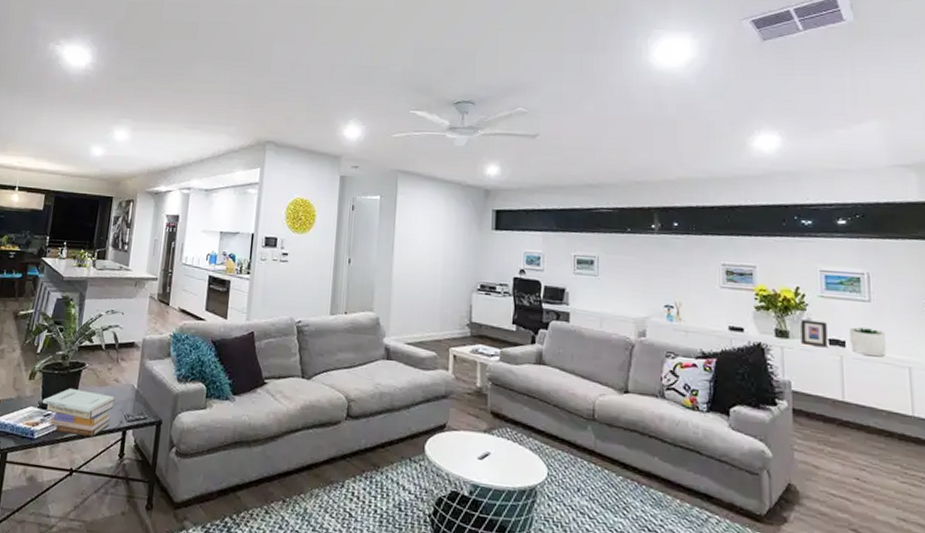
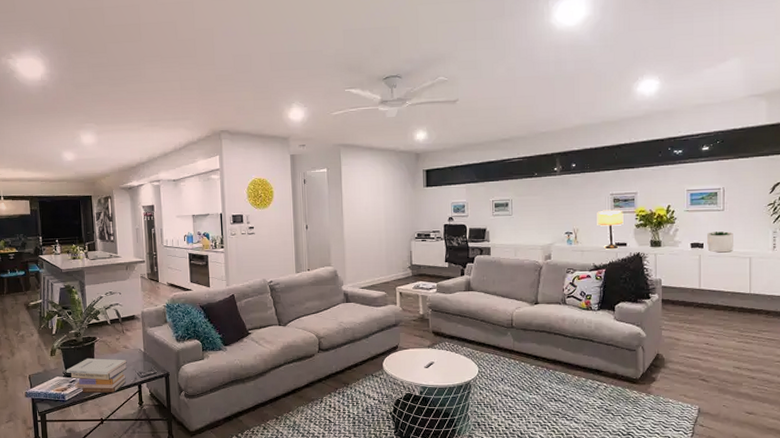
table lamp: none [706,284,739,335] -> present [598,210,624,250]
picture frame: present [800,320,828,348] -> none [670,230,690,251]

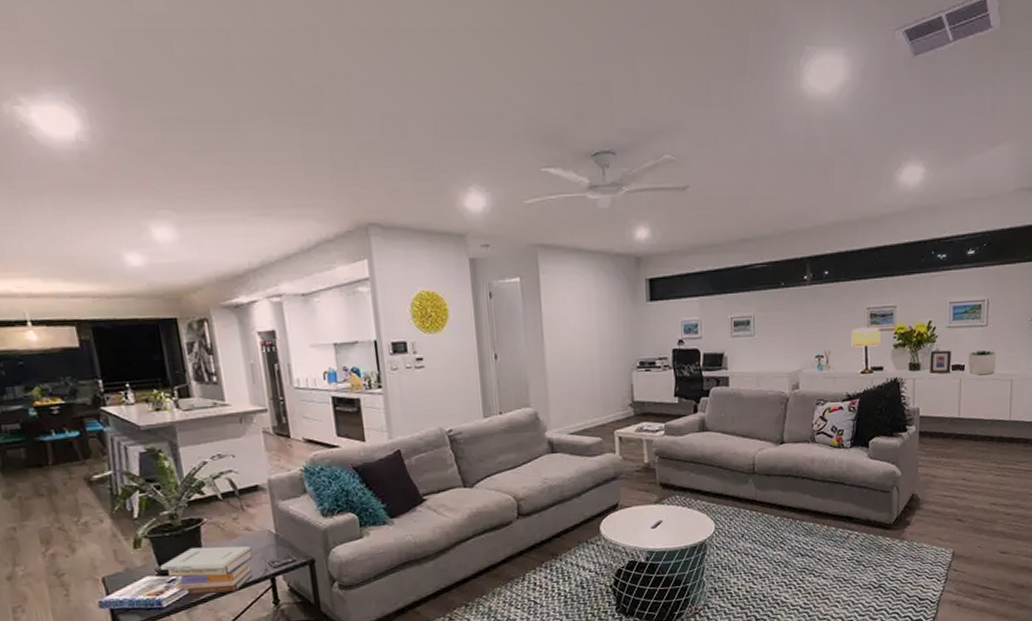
picture frame: none [670,230,690,251] -> present [930,350,951,374]

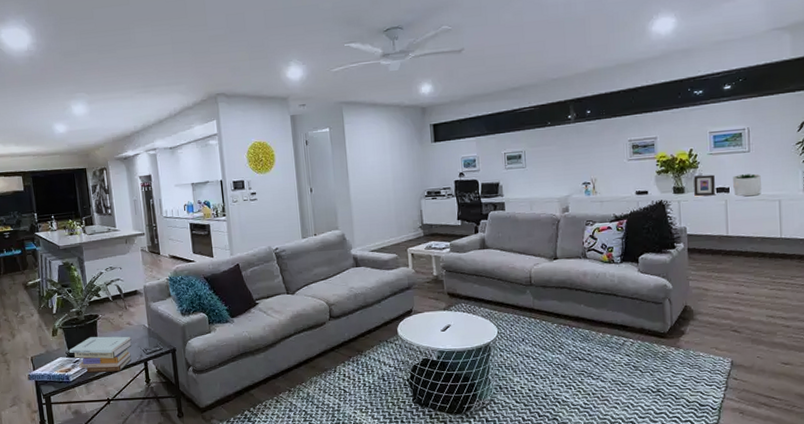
table lamp: present [852,328,881,375] -> none [616,157,644,199]

